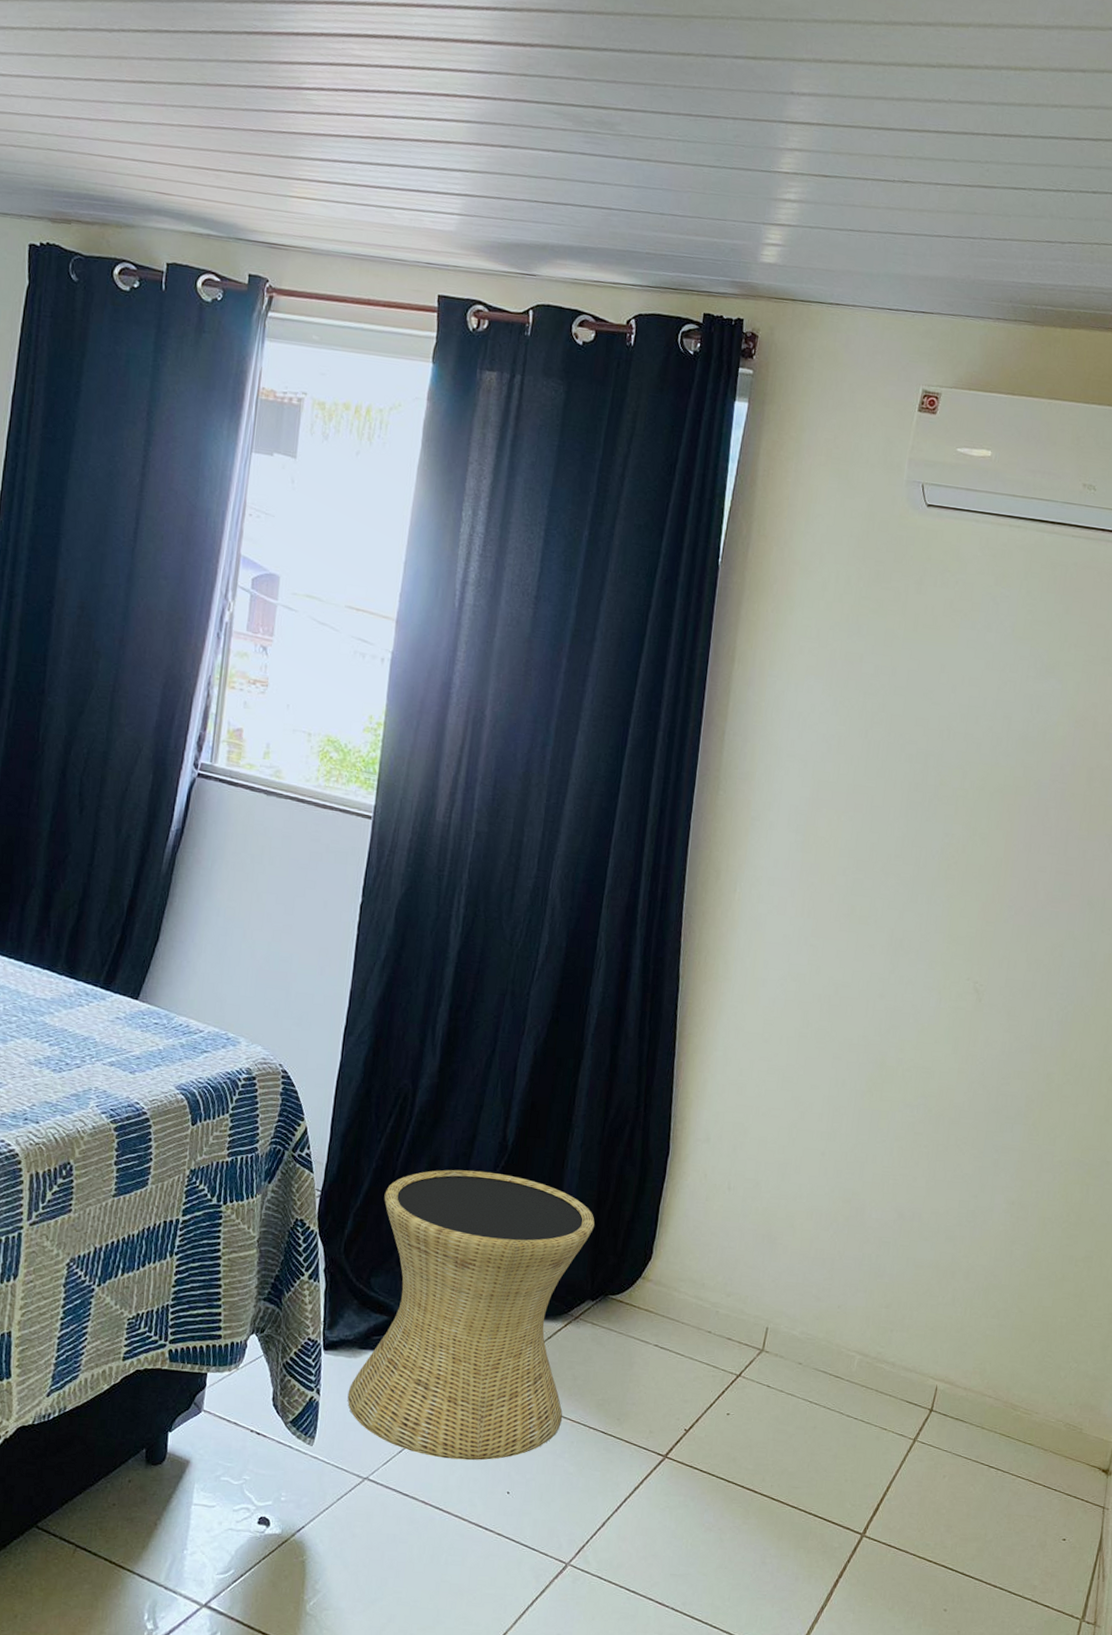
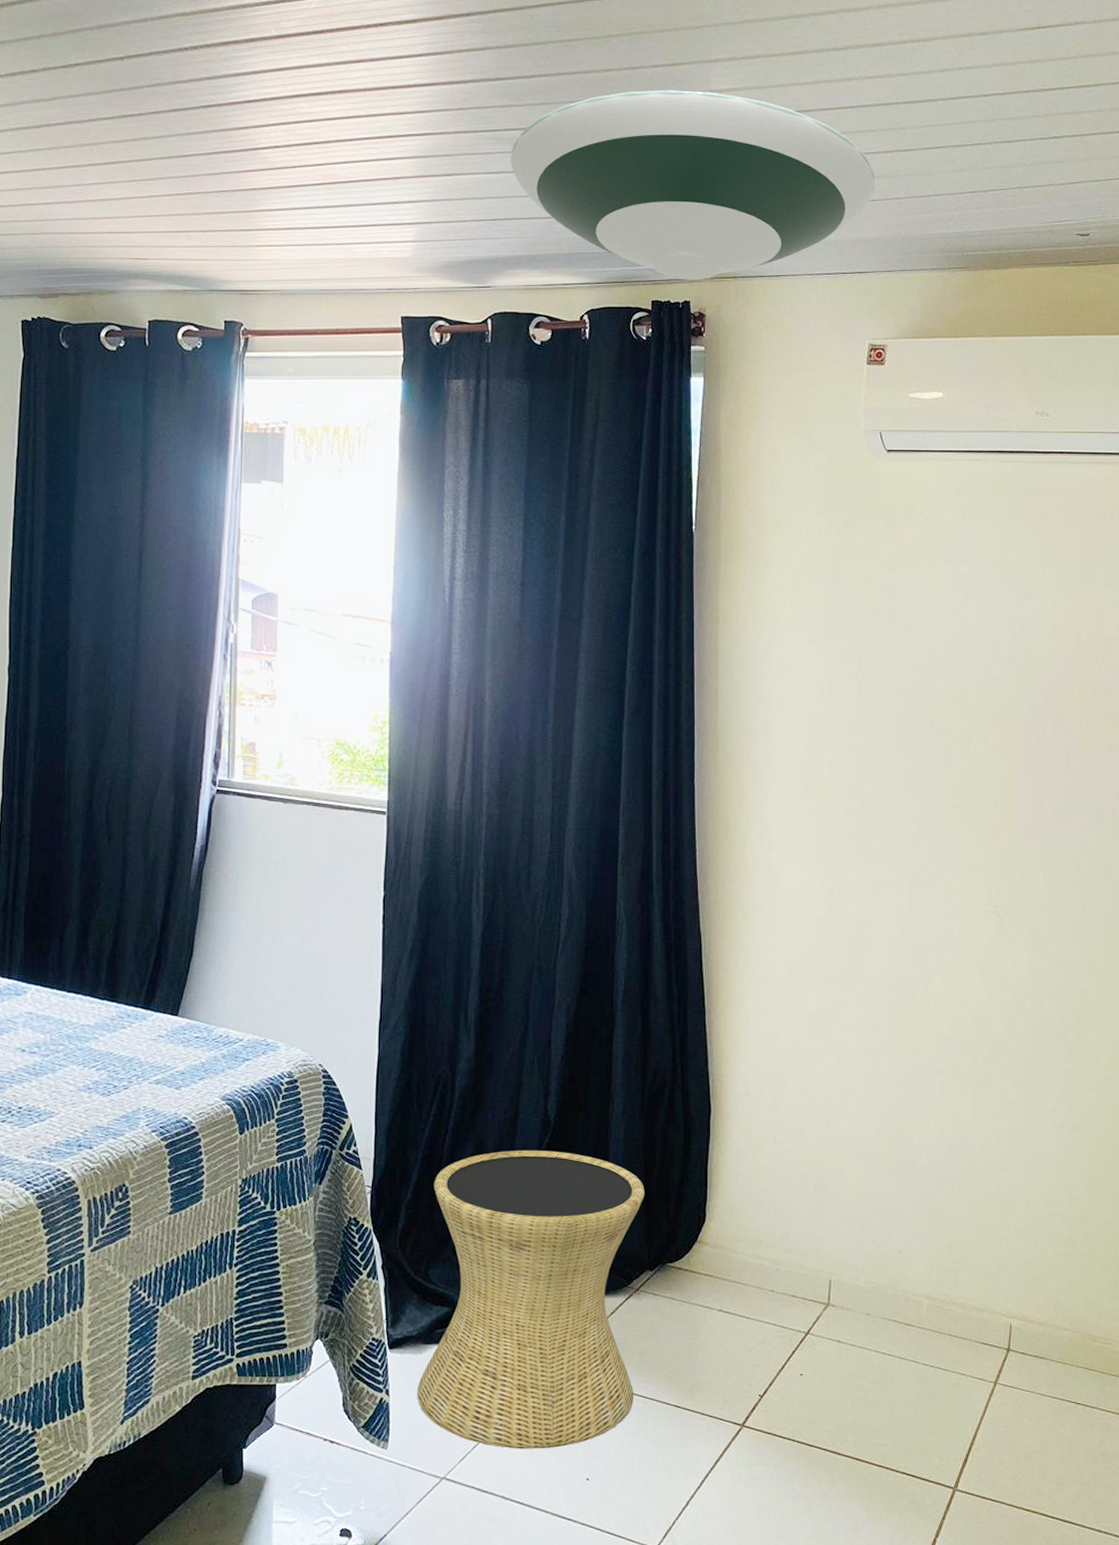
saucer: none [571,81,952,298] -> present [511,90,874,281]

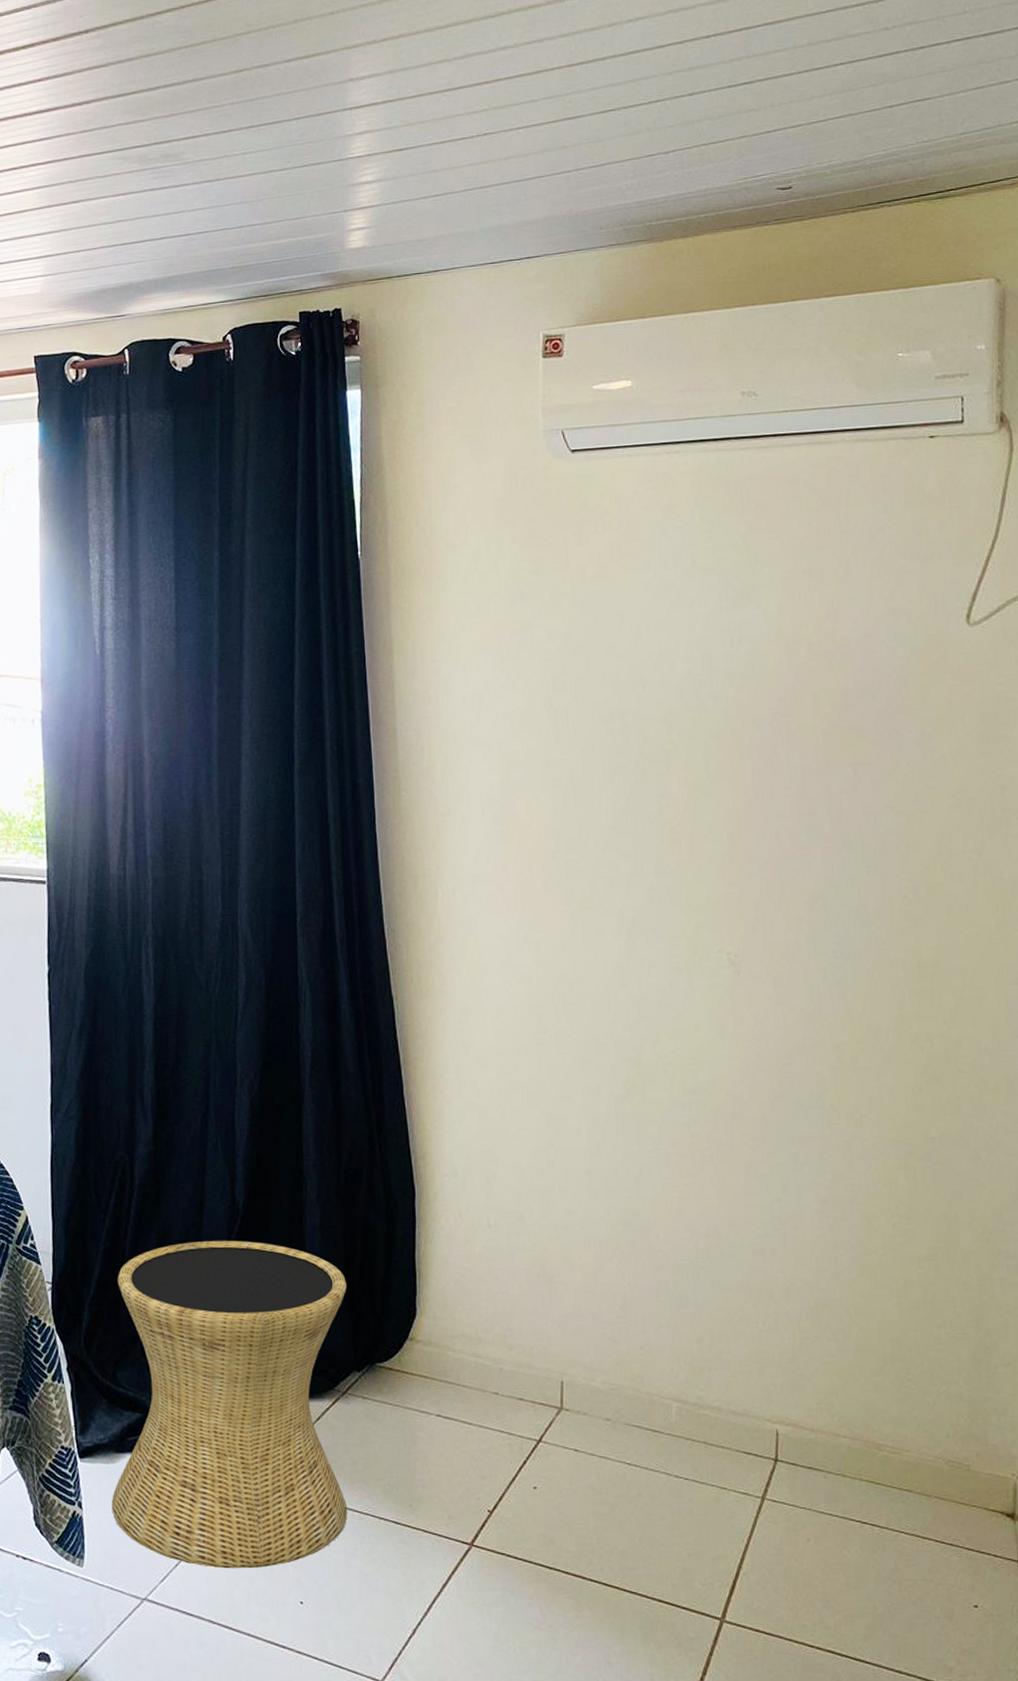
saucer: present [511,90,874,281] -> none [139,80,539,287]

